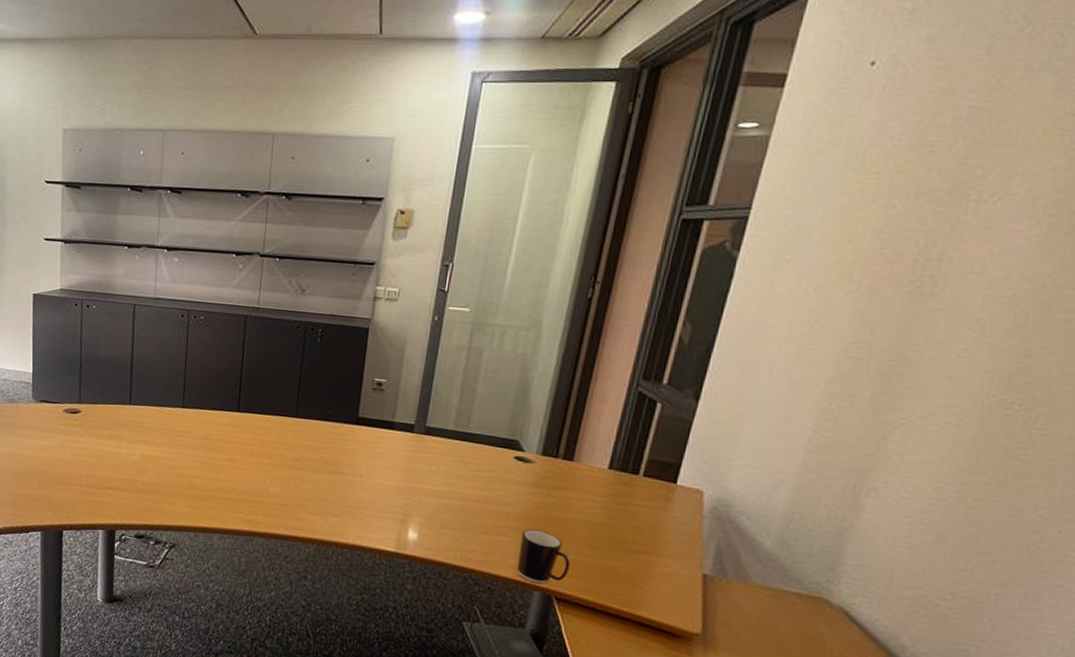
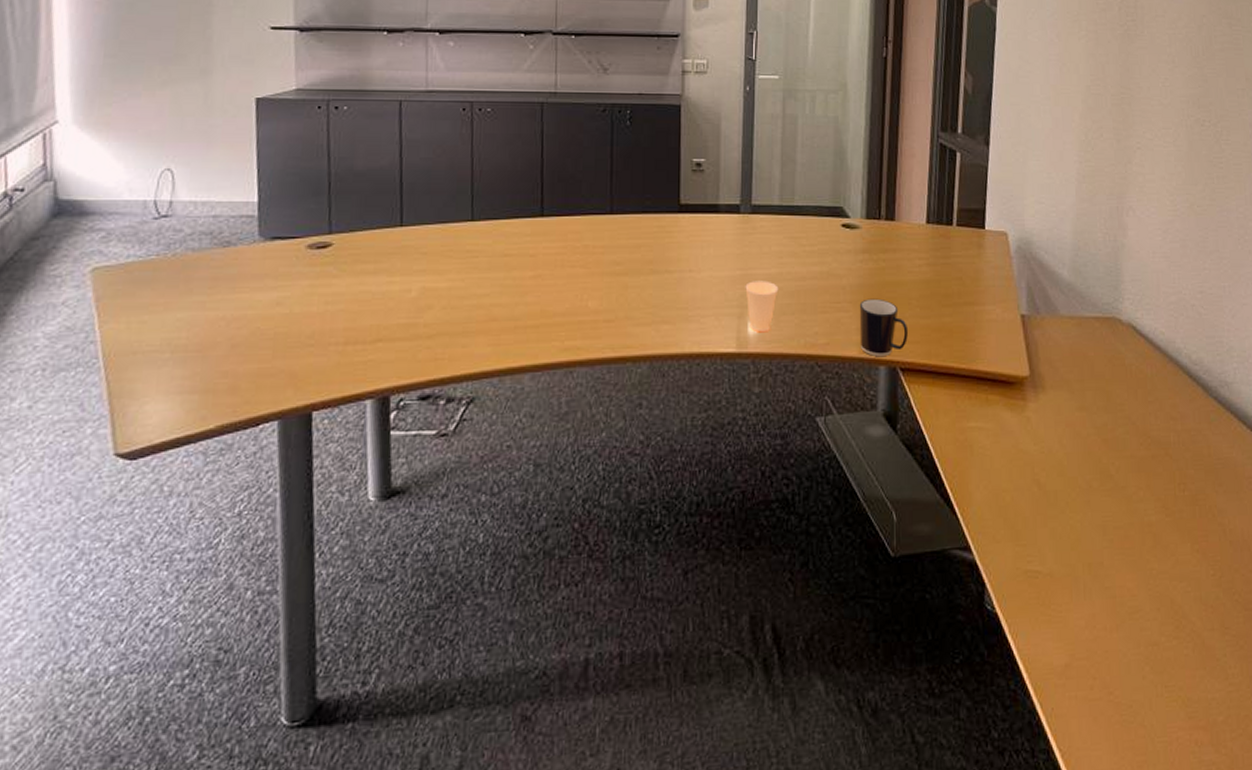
cup: none [409,493,443,540] -> present [745,280,779,331]

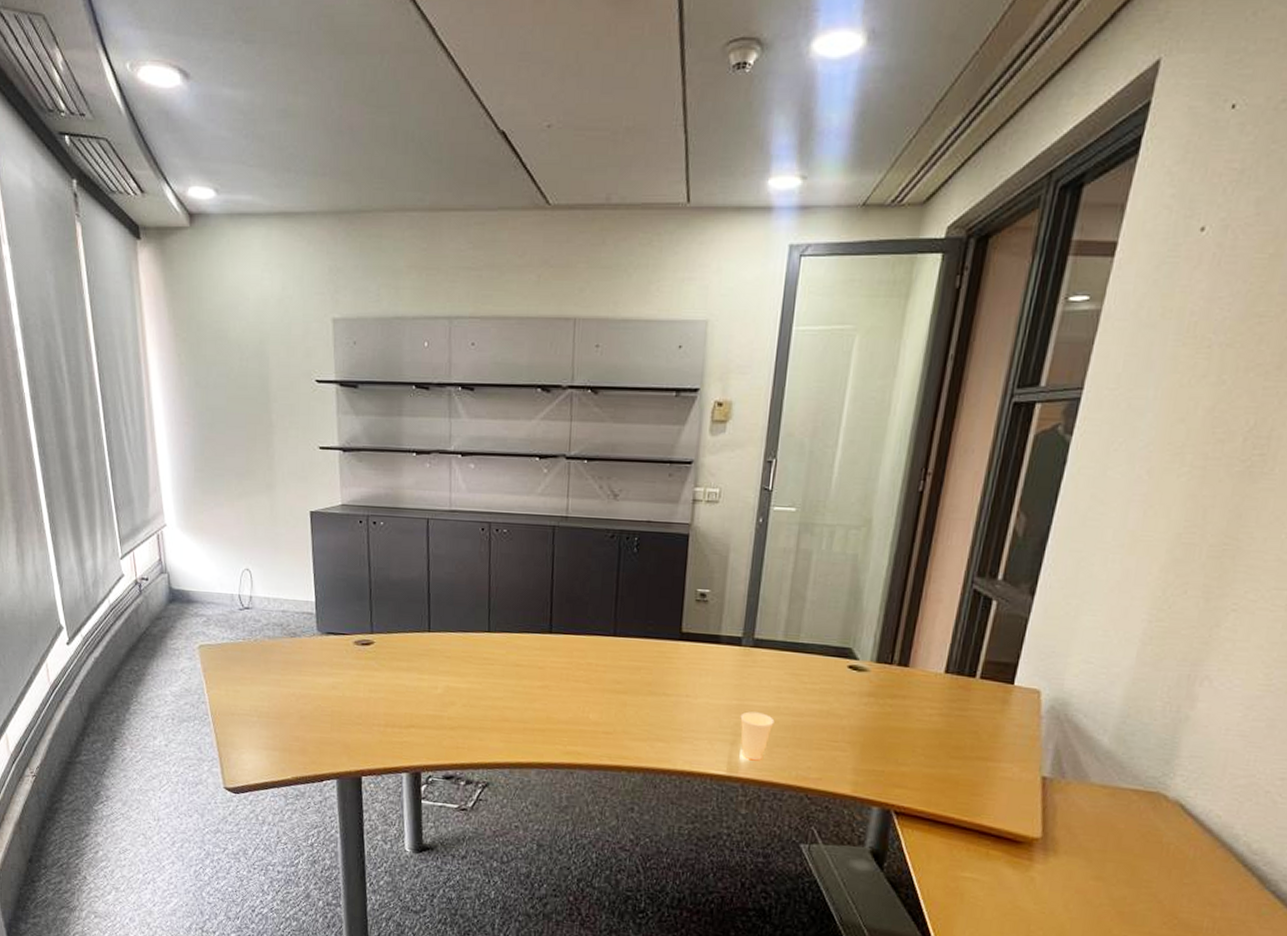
mug: present [859,298,909,357] -> none [853,741,909,799]

